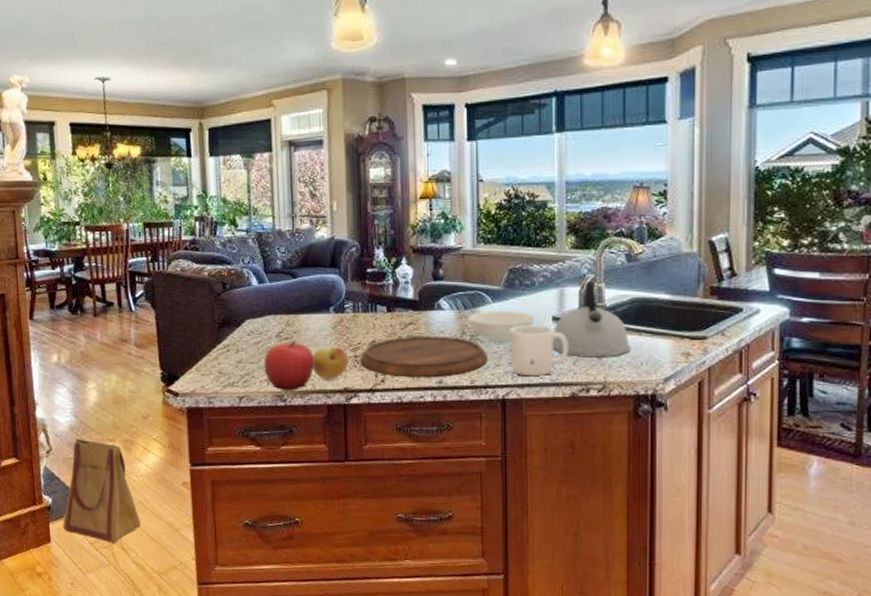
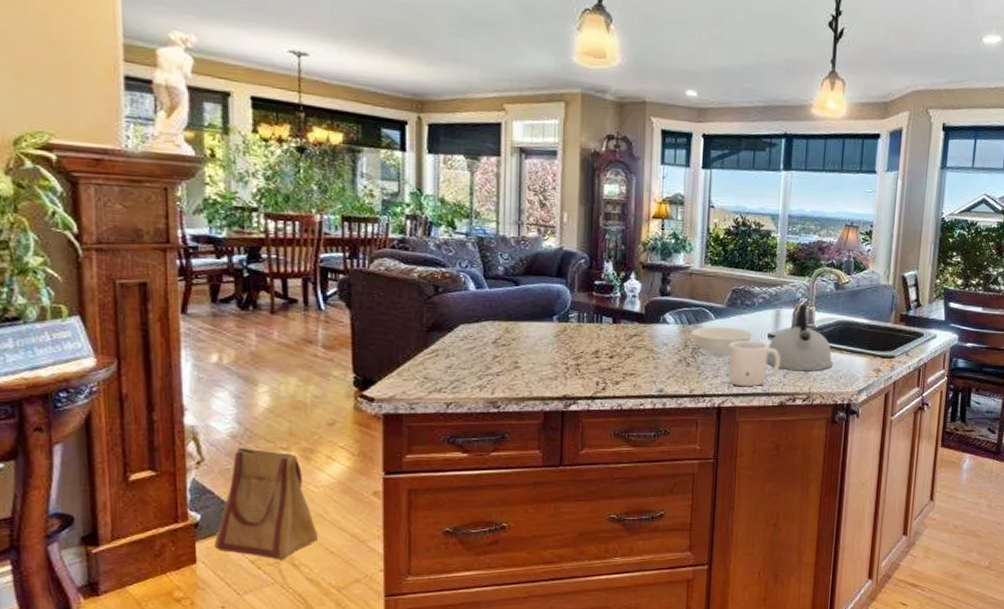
fruit: present [263,340,315,392] -> none [477,347,533,398]
fruit: present [312,346,349,380] -> none [530,354,570,388]
cutting board: present [360,335,487,377] -> none [581,347,707,386]

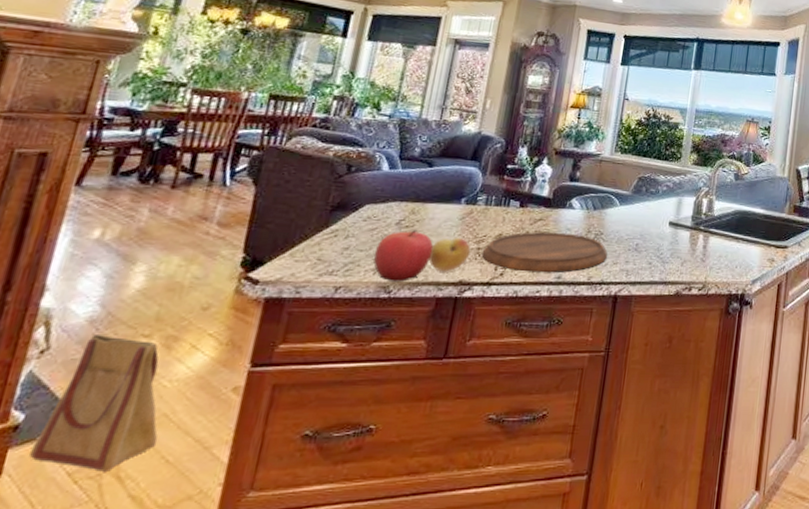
fruit: none [477,347,533,398] -> present [373,229,434,283]
fruit: none [530,354,570,388] -> present [428,237,471,272]
cutting board: none [581,347,707,386] -> present [482,231,608,272]
bowl: present [691,326,752,356] -> none [595,213,654,243]
mug: present [727,340,781,387] -> none [627,227,680,275]
kettle: present [766,303,833,372] -> none [665,192,730,260]

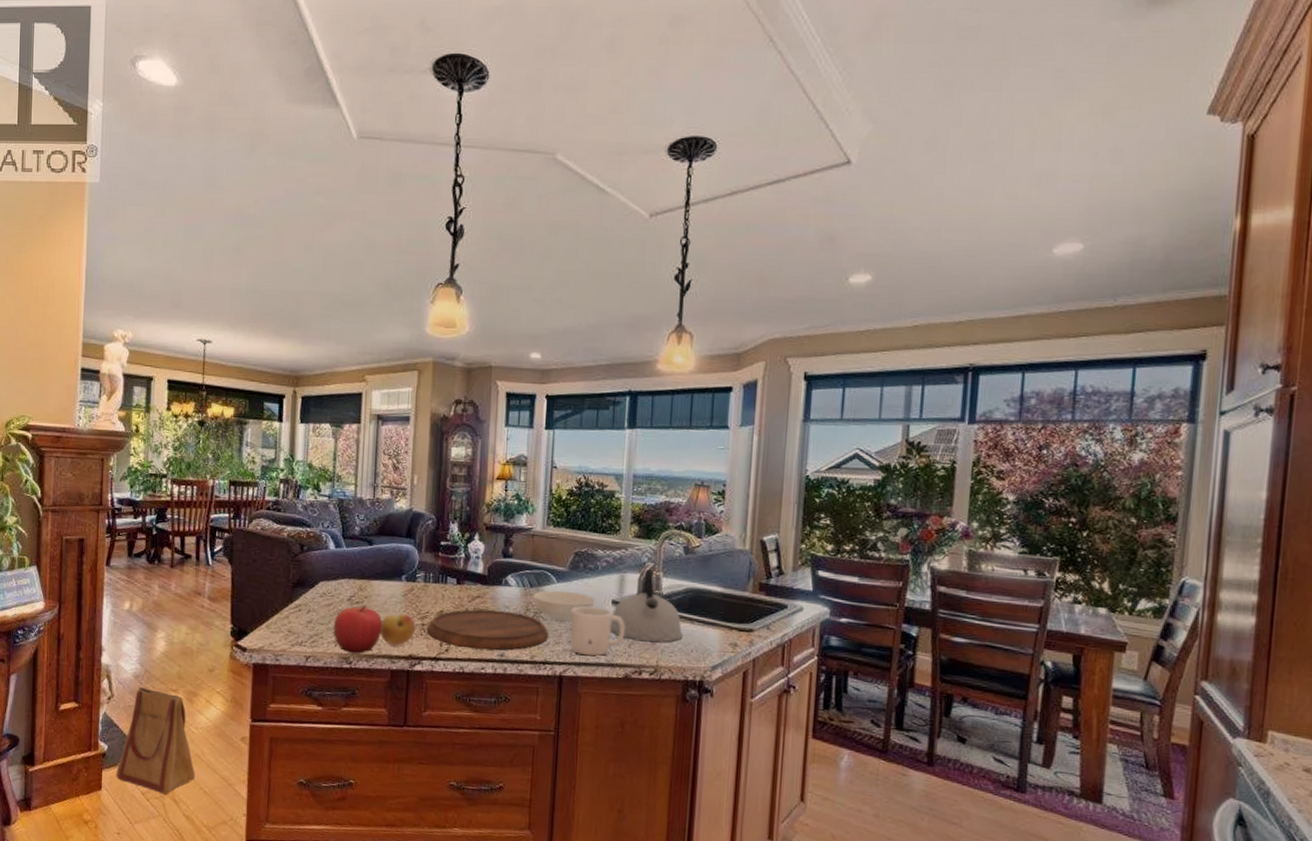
bowl: none [595,213,654,243] -> present [533,590,595,622]
mug: none [627,227,680,275] -> present [569,606,625,657]
kettle: none [665,192,730,260] -> present [610,568,683,643]

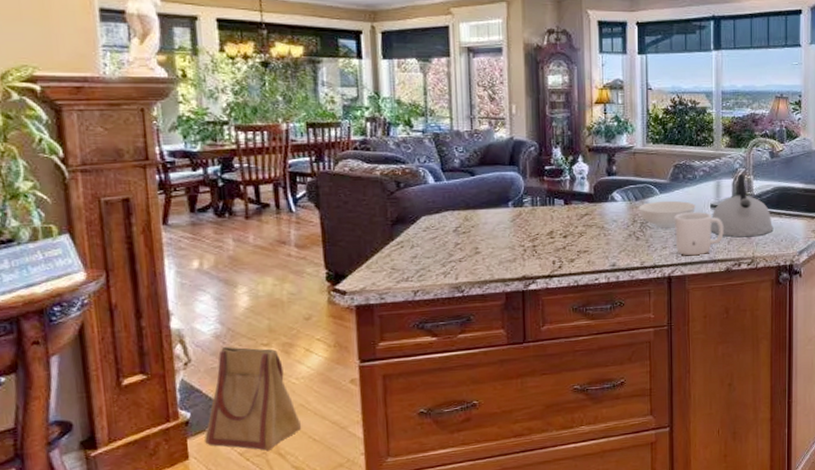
fruit: present [333,604,383,655] -> none [440,234,493,283]
fruit: present [380,613,416,646] -> none [490,237,528,270]
cutting board: present [426,609,548,650] -> none [538,224,655,262]

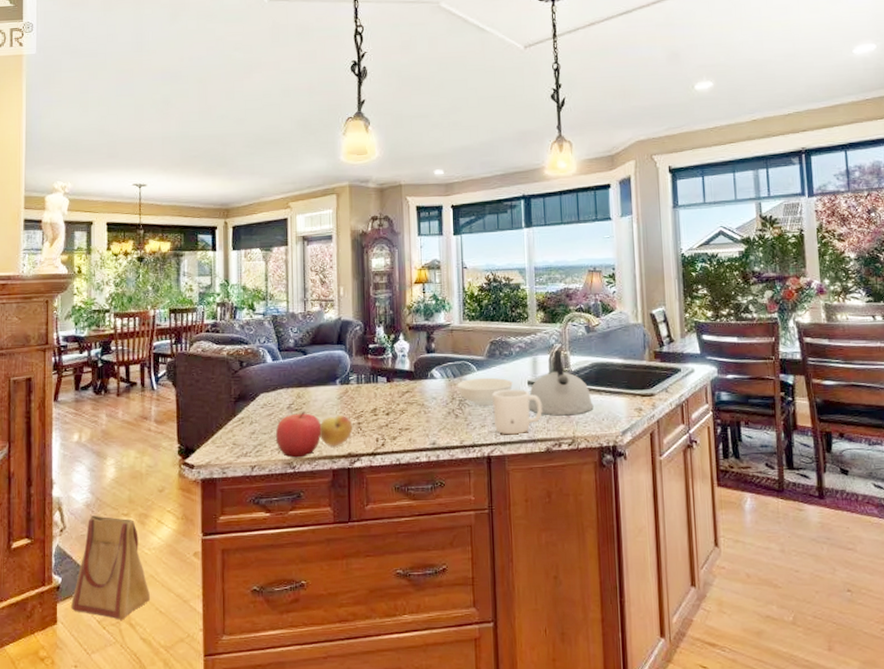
fruit: none [440,234,493,283] -> present [275,411,322,459]
fruit: none [490,237,528,270] -> present [319,414,353,447]

